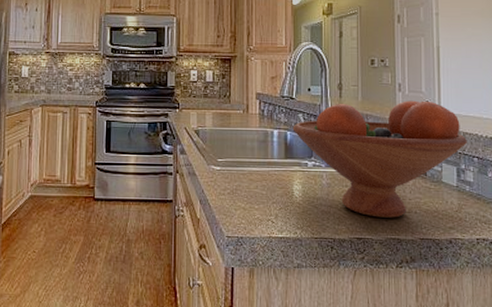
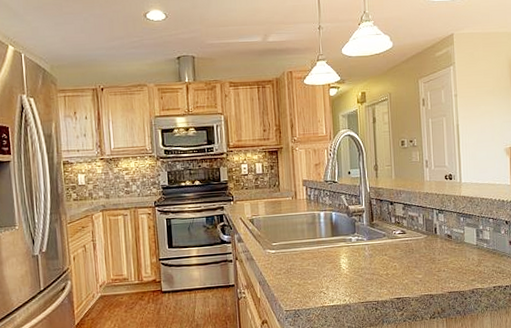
fruit bowl: present [292,100,467,218] -> none [336,173,484,279]

